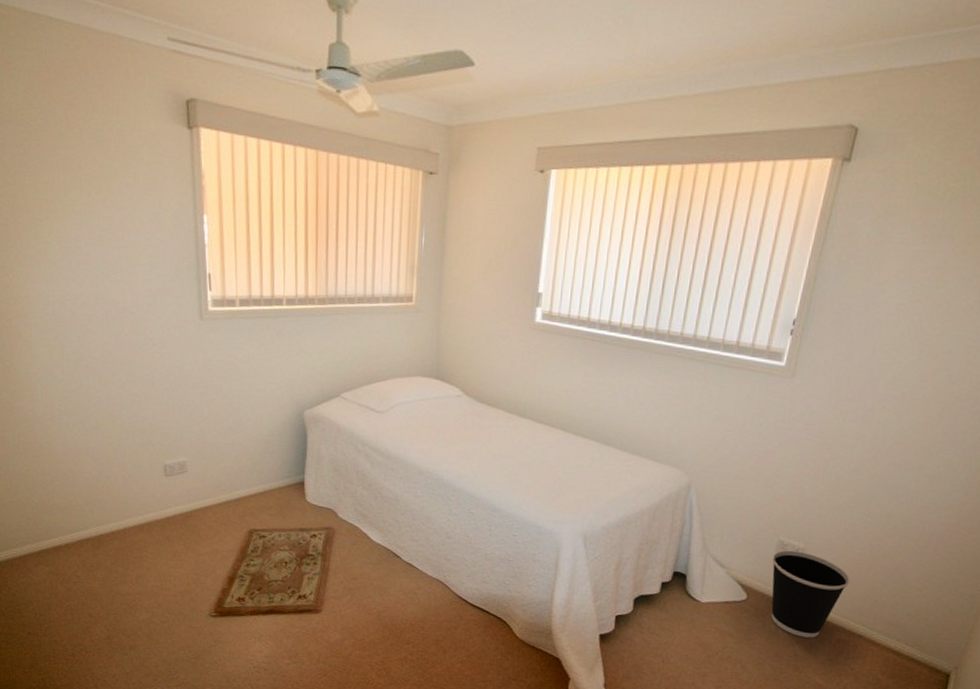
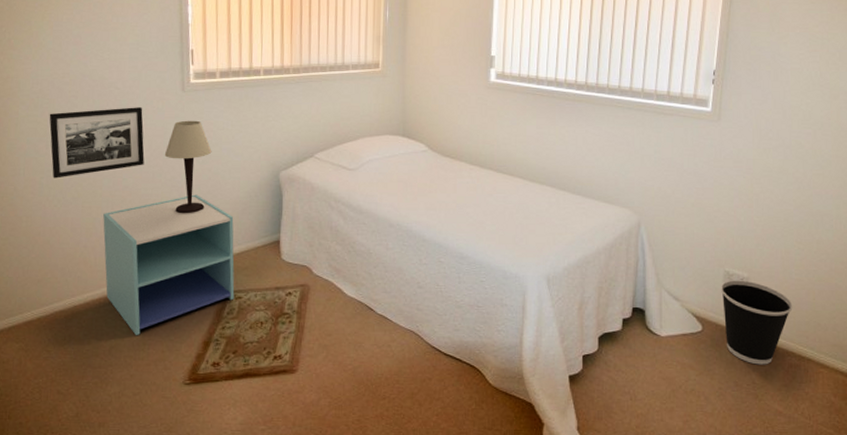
picture frame: none [63,334,163,407] -> present [49,107,145,179]
nightstand: none [124,430,259,568] -> present [103,194,235,336]
table lamp: none [183,351,233,450] -> present [164,120,212,214]

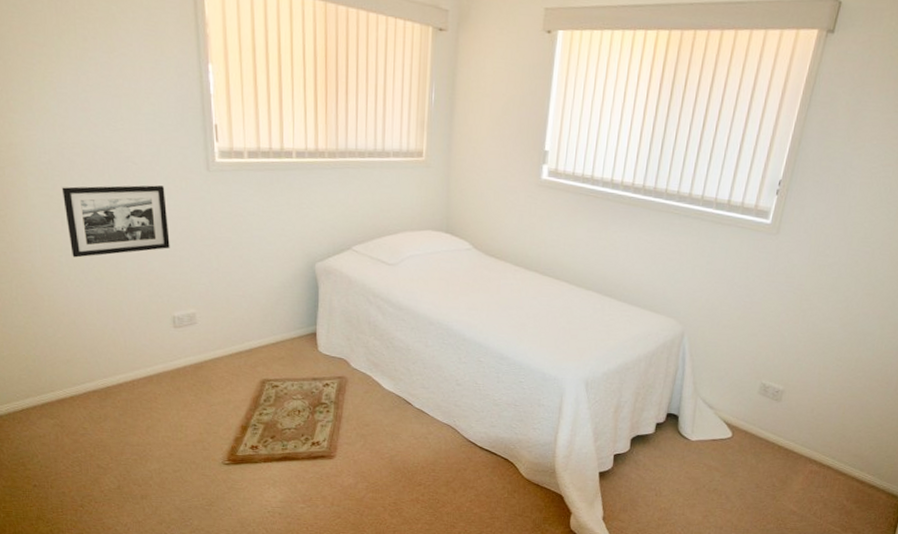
nightstand: present [103,194,235,336] -> none [130,282,271,418]
table lamp: present [164,120,212,214] -> none [191,203,242,301]
wastebasket: present [721,280,793,365] -> none [753,392,822,470]

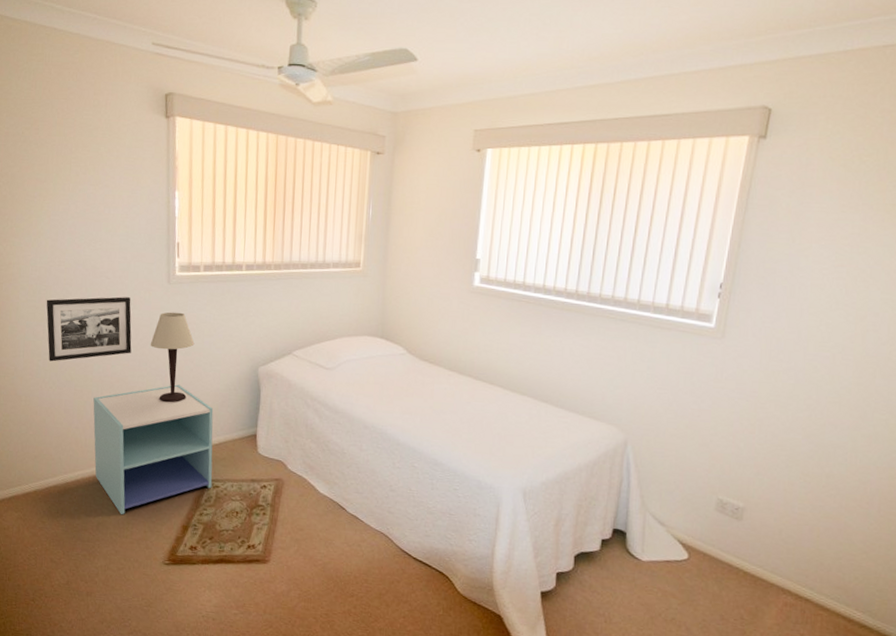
nightstand: none [130,282,271,418] -> present [93,384,214,515]
table lamp: none [191,203,242,301] -> present [150,312,195,403]

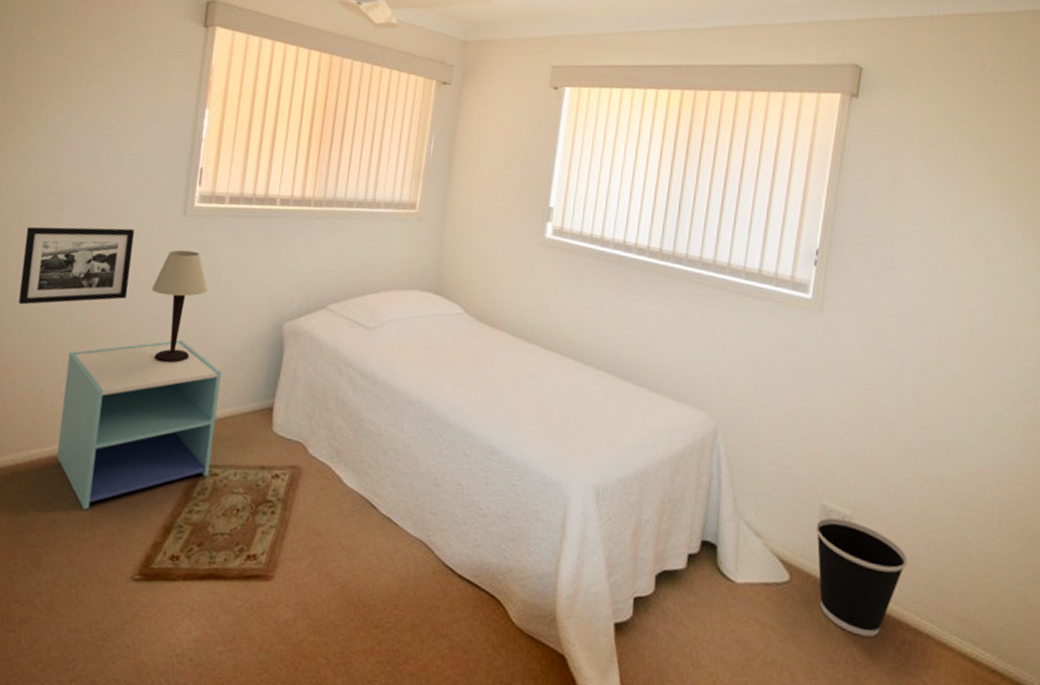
wastebasket: none [712,509,793,601] -> present [816,517,908,638]

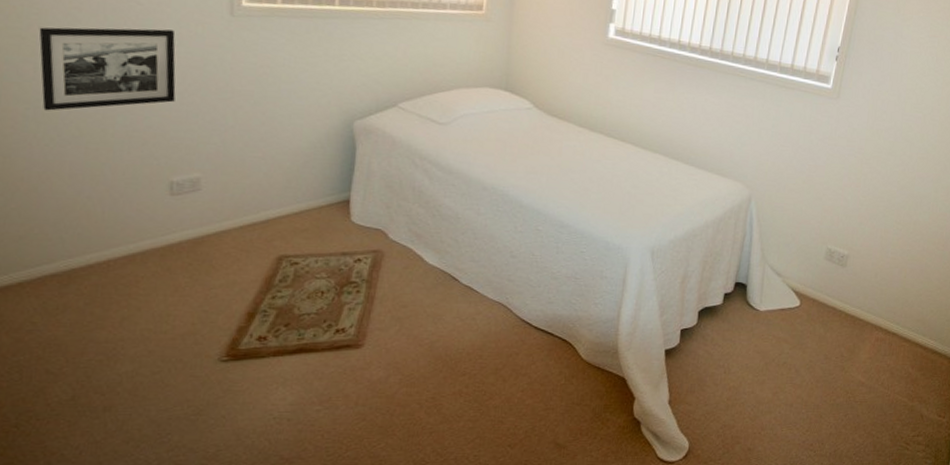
nightstand: present [56,340,222,511] -> none [115,141,293,306]
table lamp: present [151,249,208,363] -> none [203,51,268,164]
wastebasket: present [816,517,908,638] -> none [821,257,886,339]

